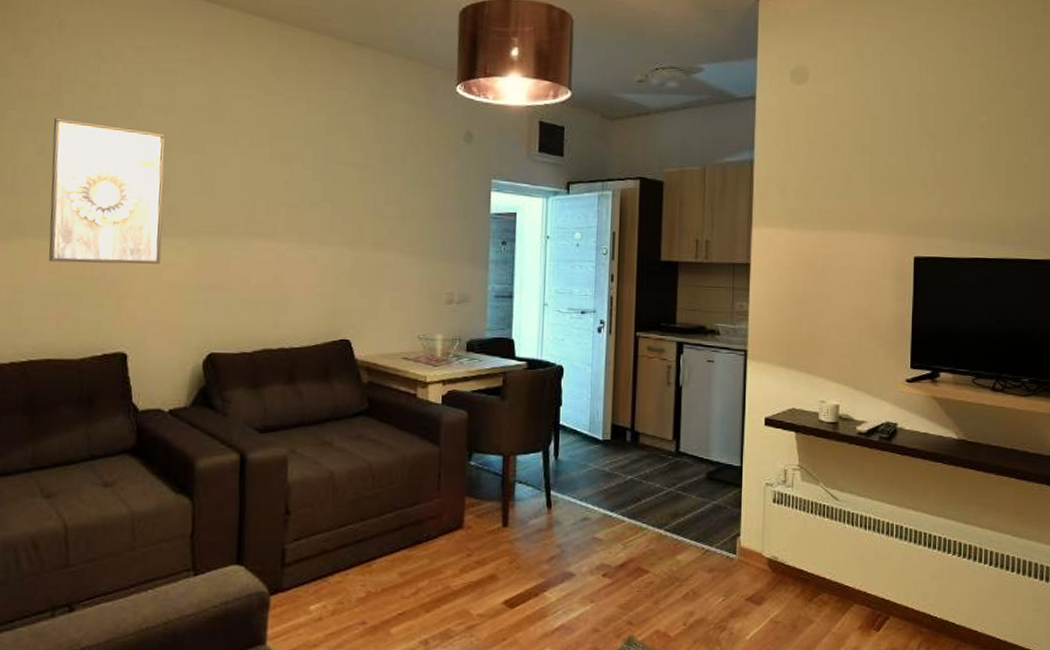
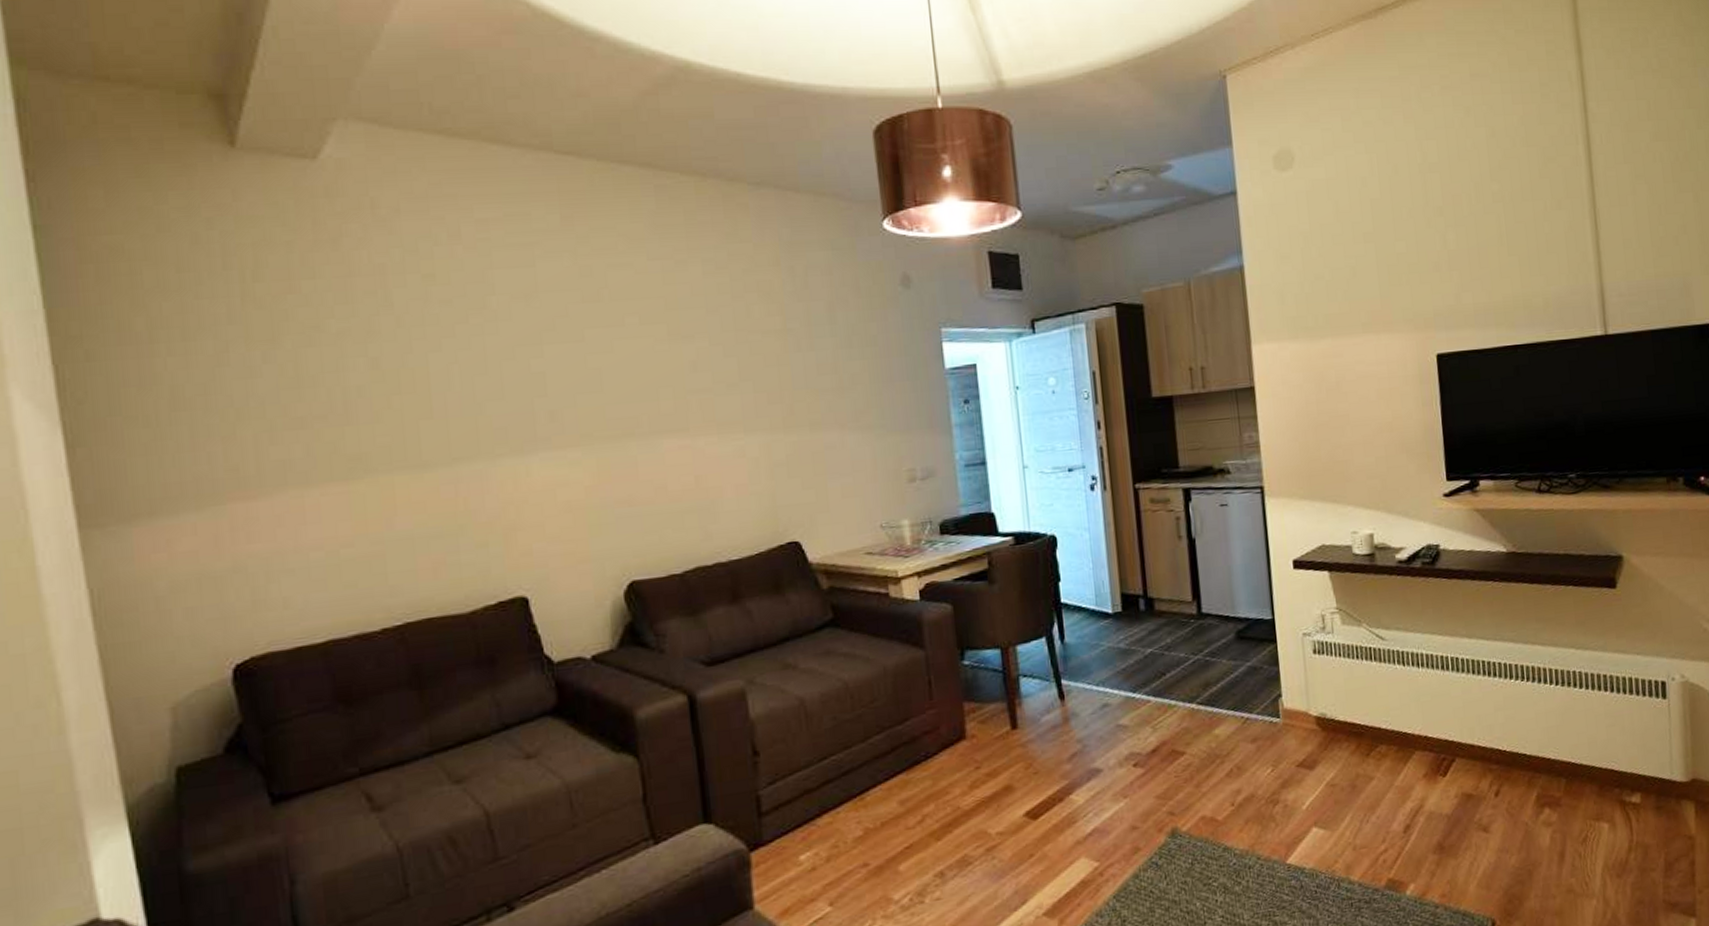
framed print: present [49,117,166,264] -> none [384,320,552,500]

